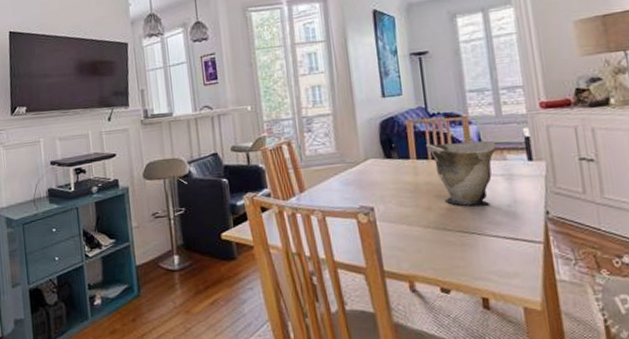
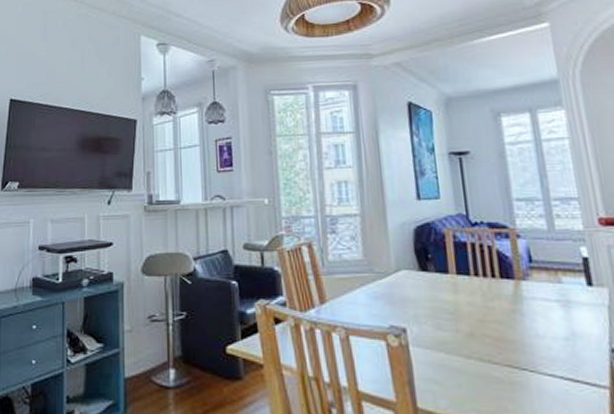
vase: present [426,140,497,207] -> none [468,257,551,336]

